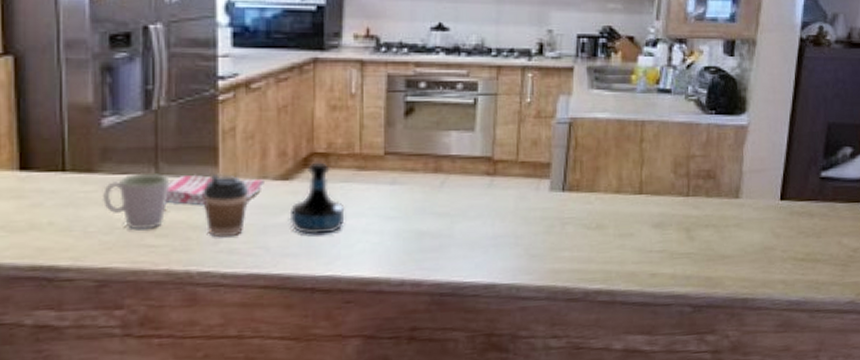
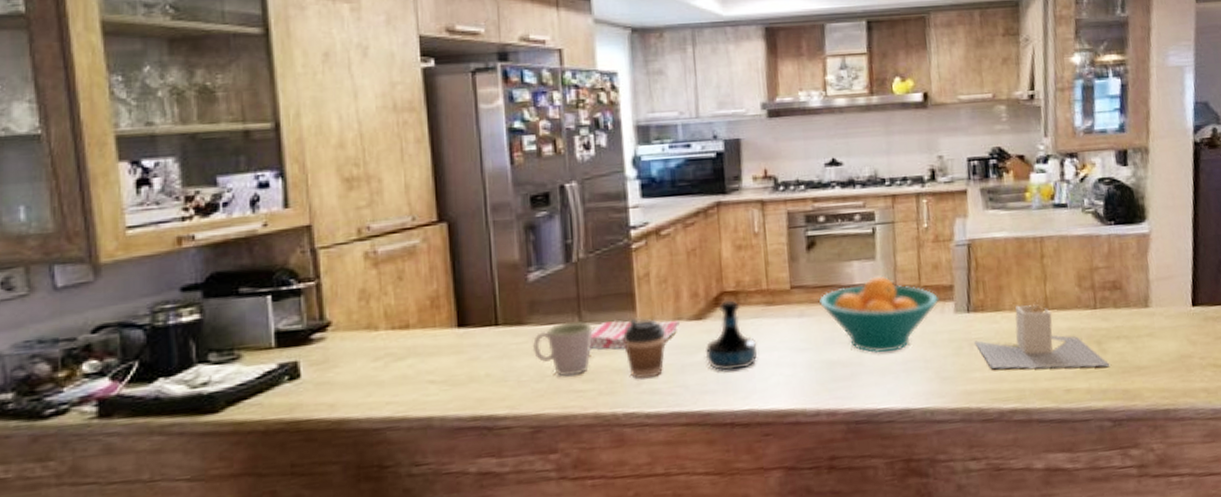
fruit bowl: none [412,148,536,227] -> present [818,275,940,354]
utensil holder: none [566,179,696,254] -> present [974,295,1110,370]

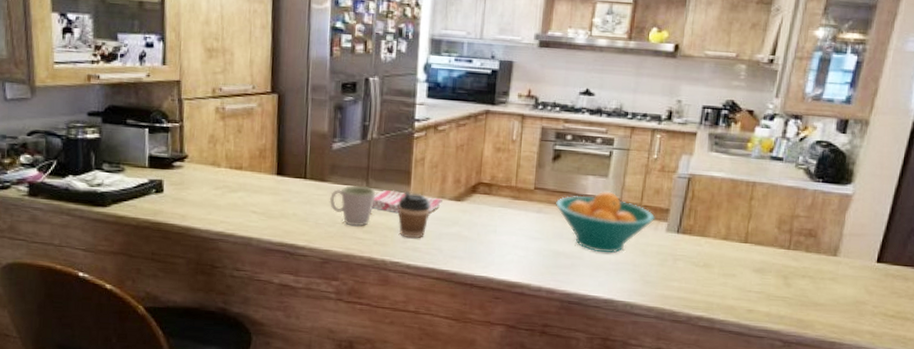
tequila bottle: present [705,300,758,372] -> none [458,190,501,245]
utensil holder: present [974,295,1110,370] -> none [678,230,792,298]

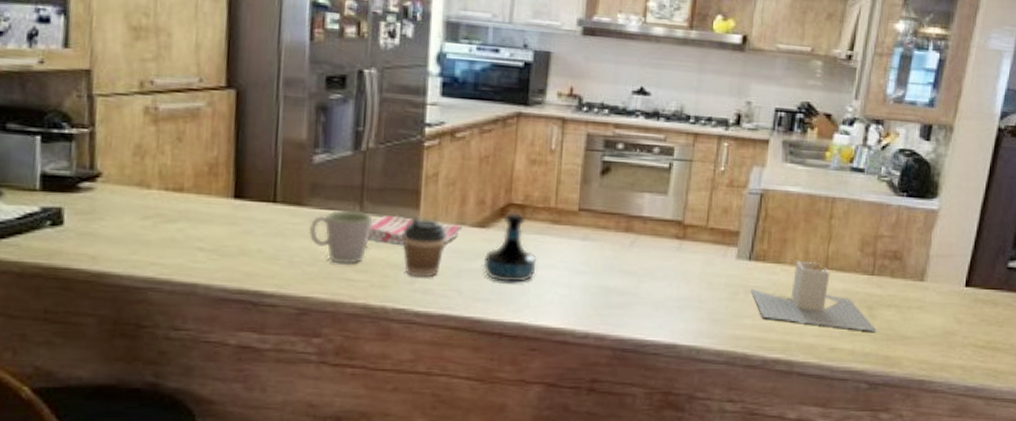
tequila bottle: none [458,190,501,245] -> present [483,212,537,283]
fruit bowl: present [555,191,656,253] -> none [604,211,724,287]
utensil holder: none [678,230,792,298] -> present [750,254,877,332]

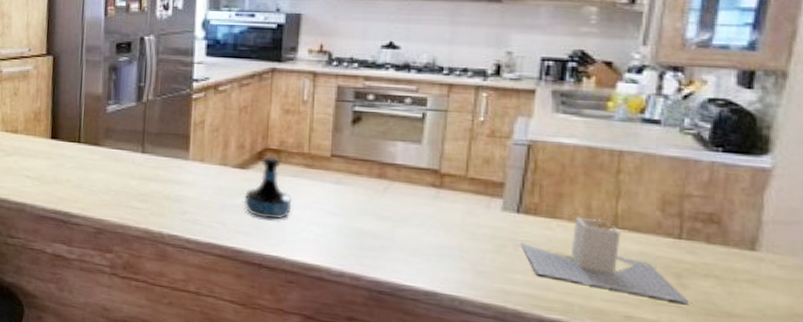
mug: present [308,209,372,265] -> none [103,149,151,195]
dish towel: present [367,214,462,245] -> none [148,155,225,181]
coffee cup: present [403,217,447,278] -> none [176,158,213,210]

